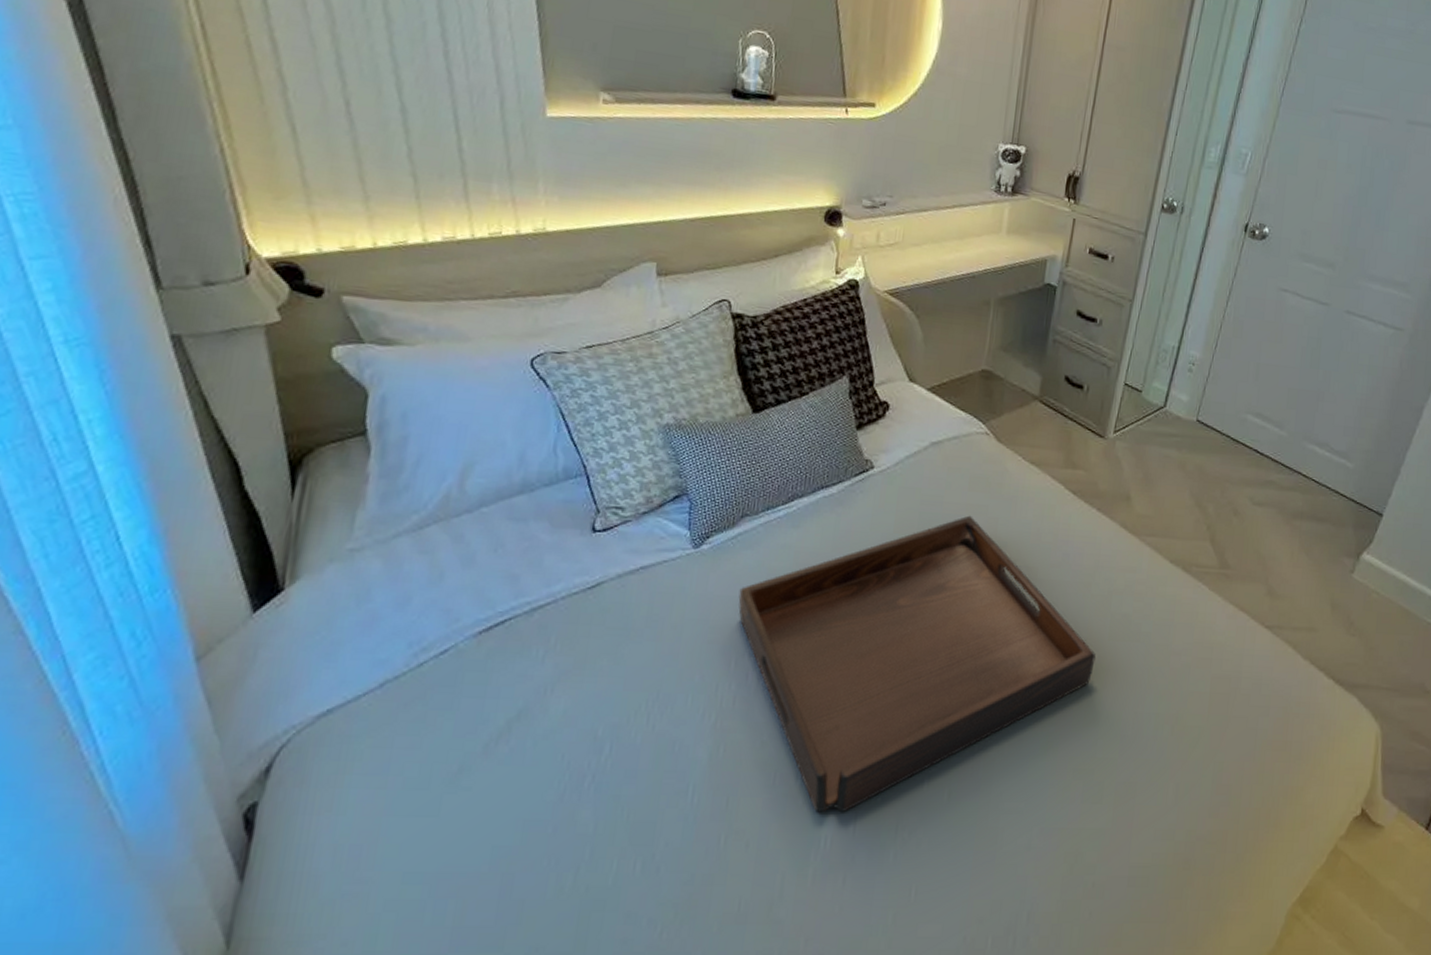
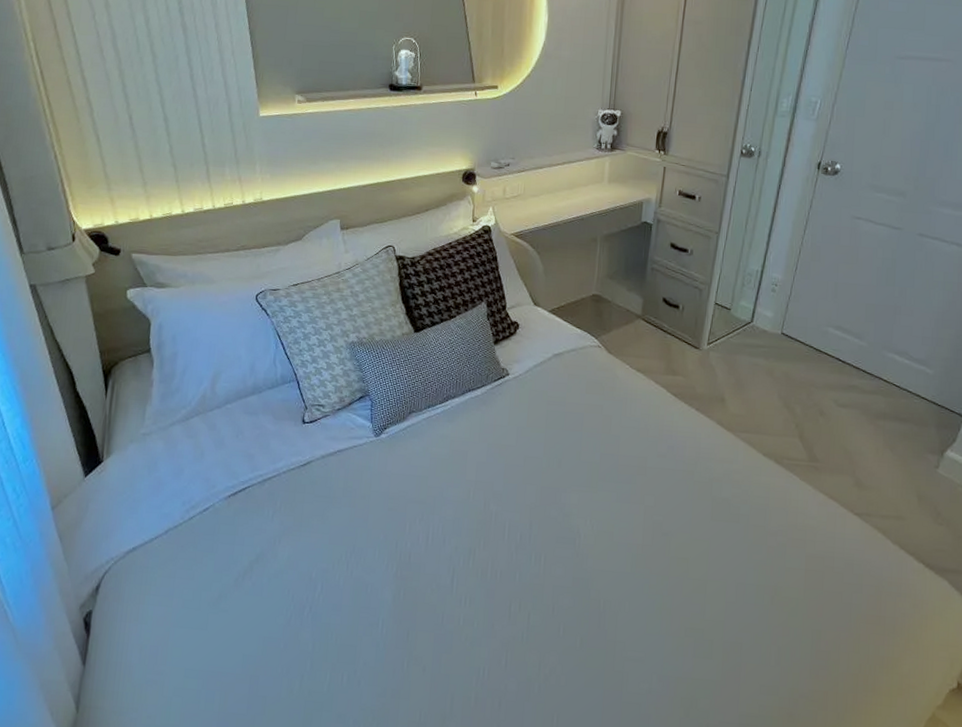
serving tray: present [738,515,1096,813] -> none [410,413,700,650]

